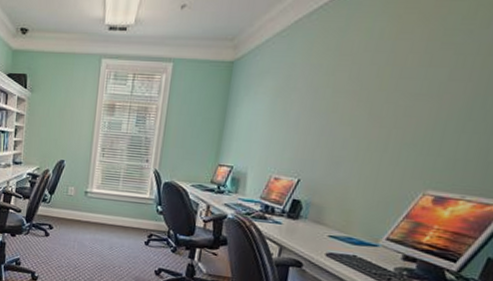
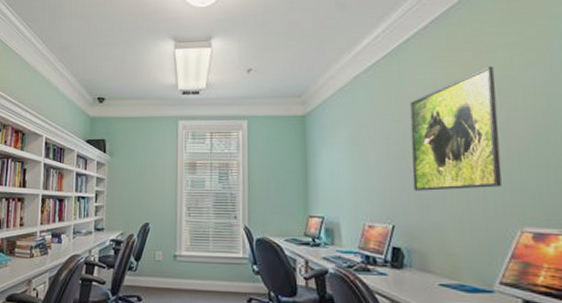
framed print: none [328,17,454,150] -> present [409,66,502,191]

